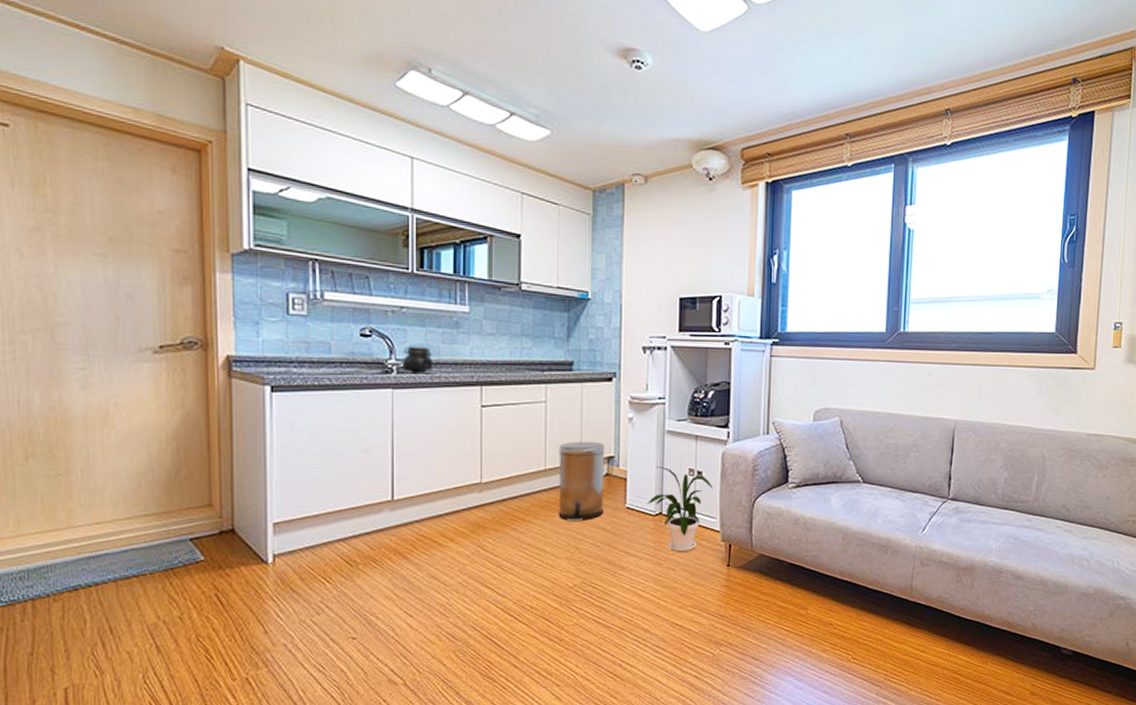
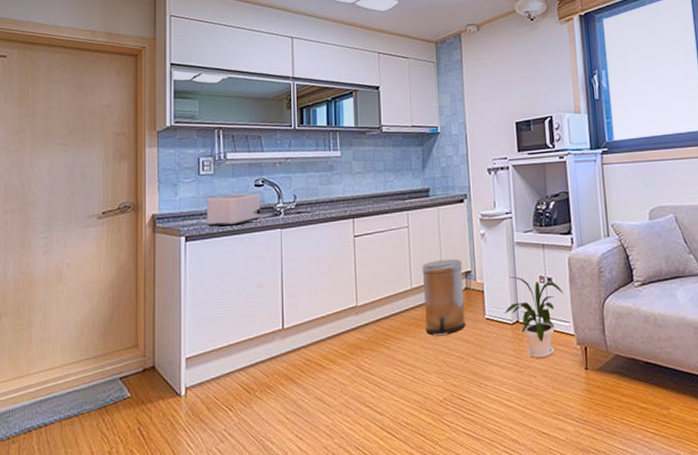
toaster: none [297,342,369,381] -> present [206,193,262,227]
jar: present [401,346,433,371] -> none [288,189,313,212]

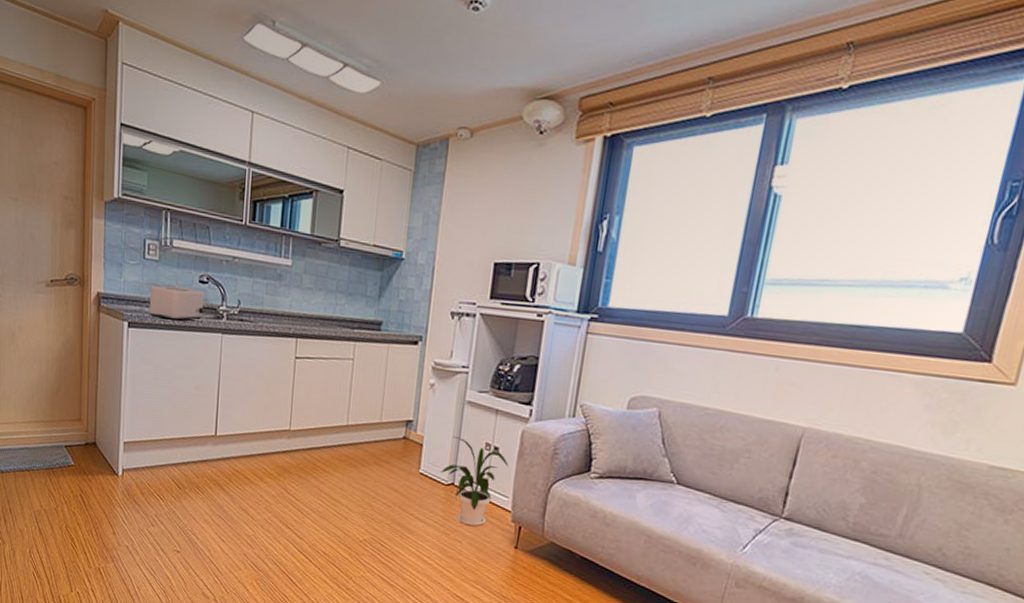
pedal bin: present [422,258,465,337] -> none [356,401,405,481]

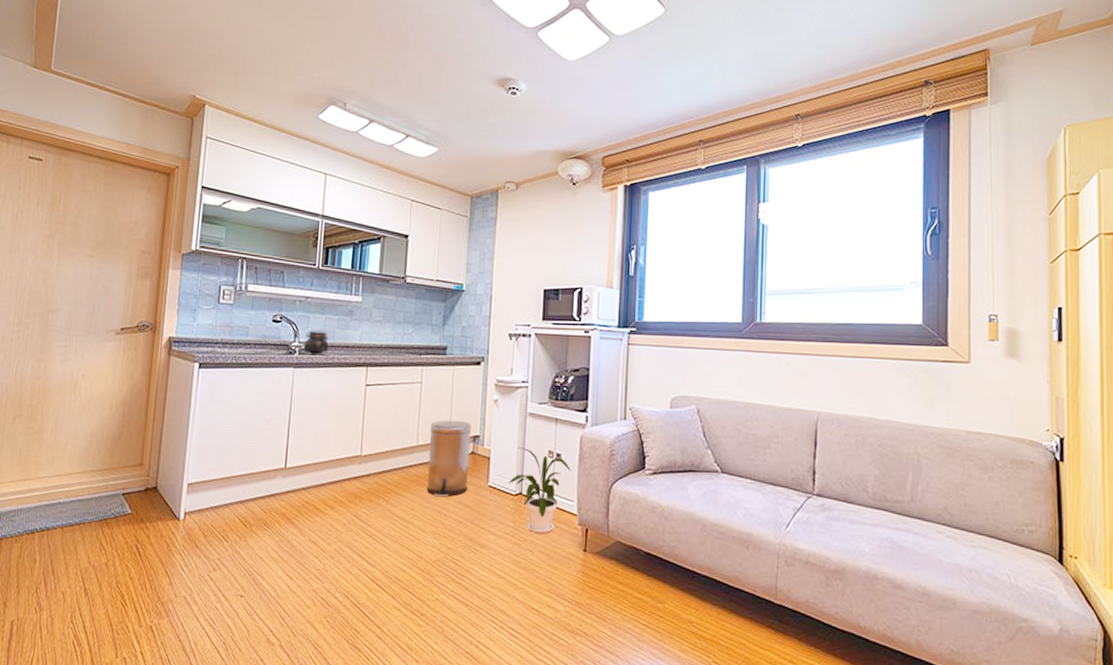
toaster: present [149,285,205,322] -> none [221,326,278,360]
jar: none [231,294,257,320] -> present [303,330,329,353]
pedal bin: none [356,401,405,481] -> present [427,420,472,498]

